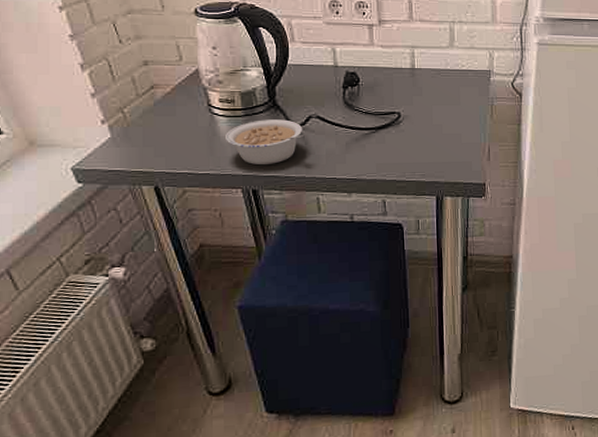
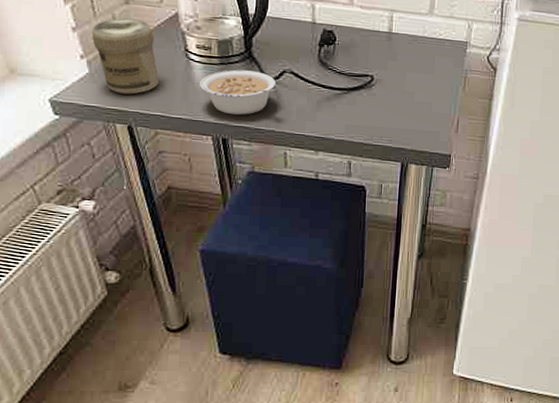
jar: none [112,79,183,155] -> present [92,18,159,95]

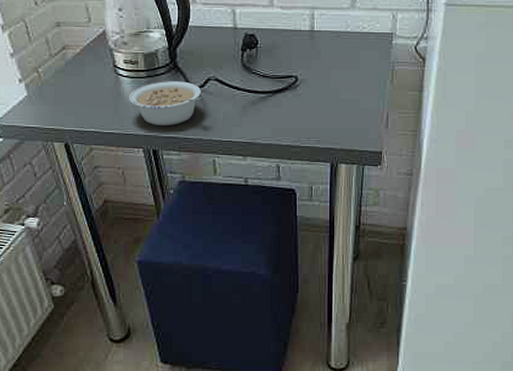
jar: present [92,18,159,95] -> none [29,40,91,113]

